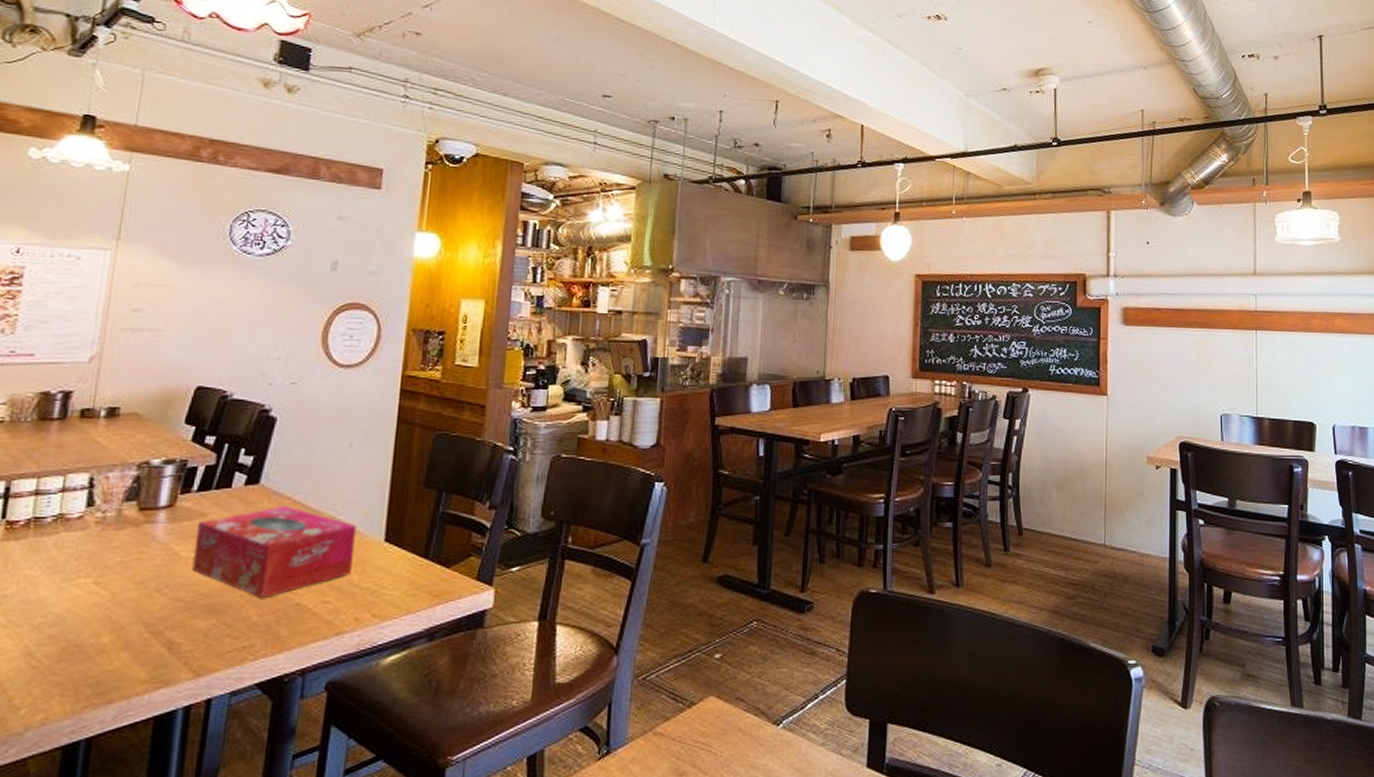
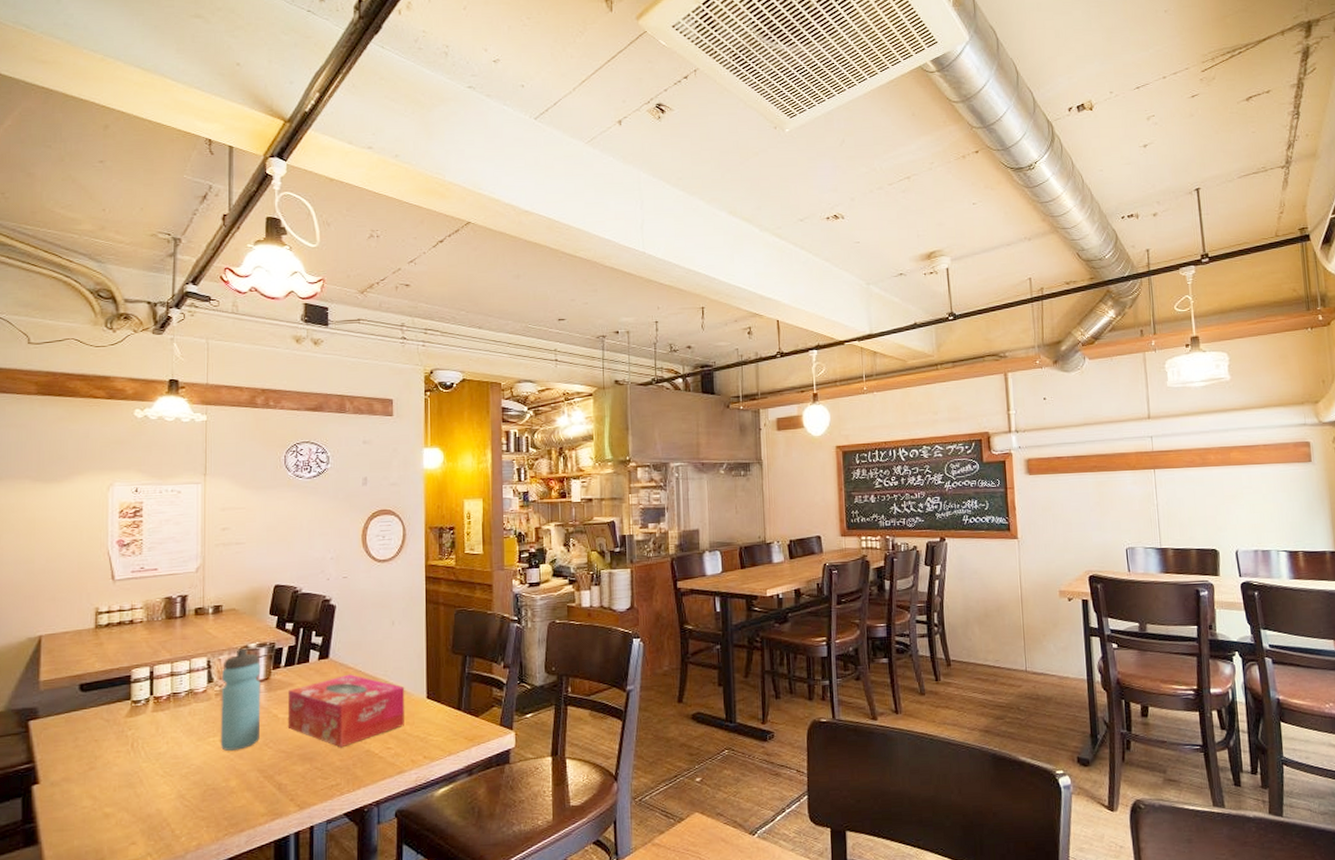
water bottle: none [94,464,164,596] -> present [221,648,261,751]

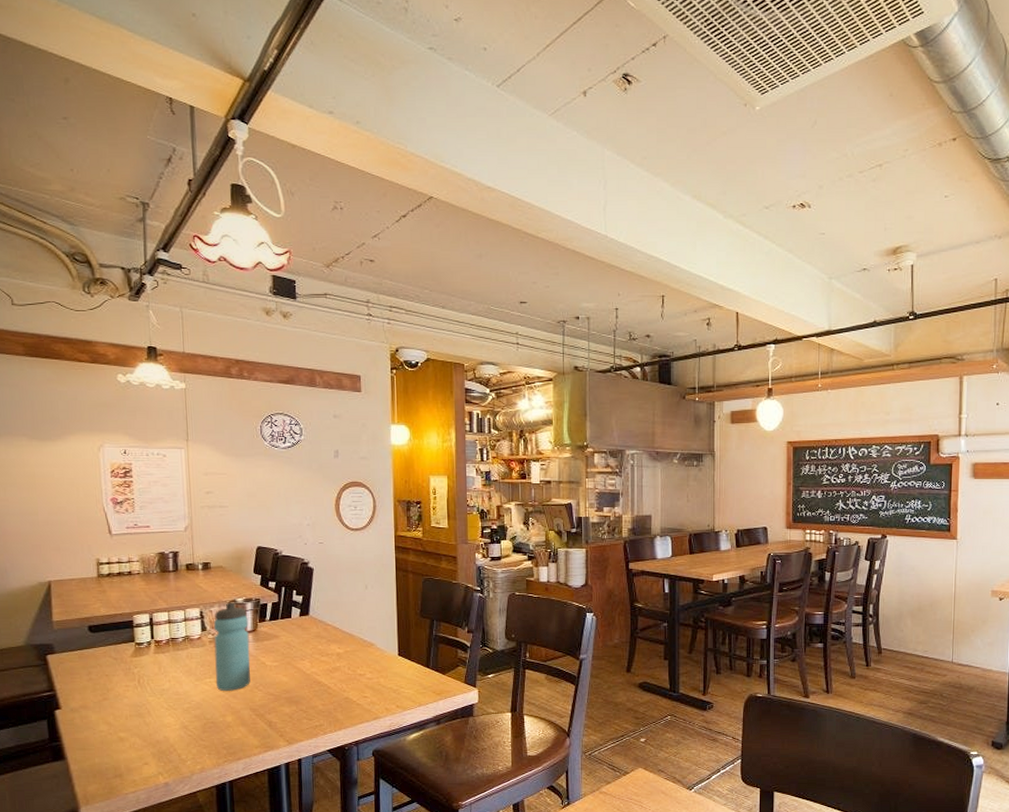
tissue box: present [287,674,405,748] -> none [274,630,379,694]

